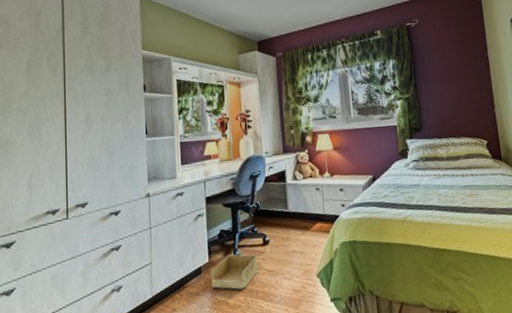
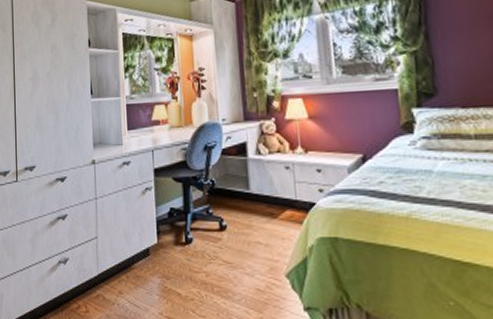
storage bin: present [210,254,259,290] -> none [159,237,214,280]

